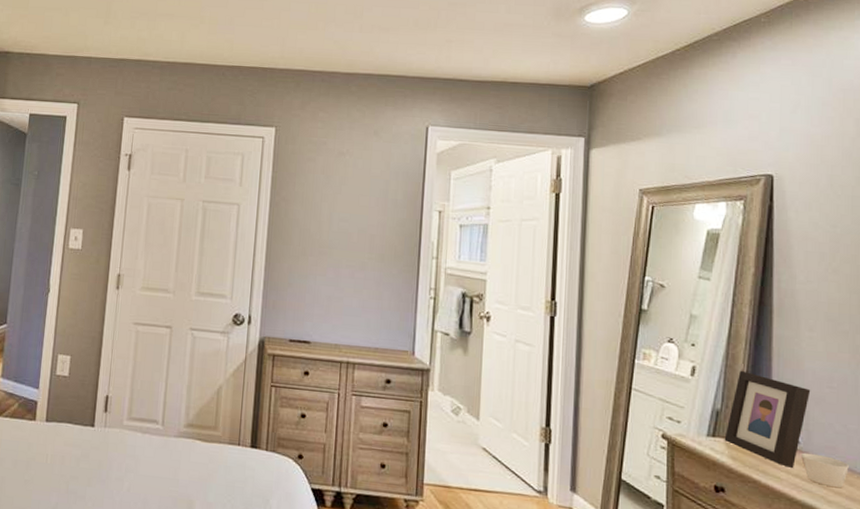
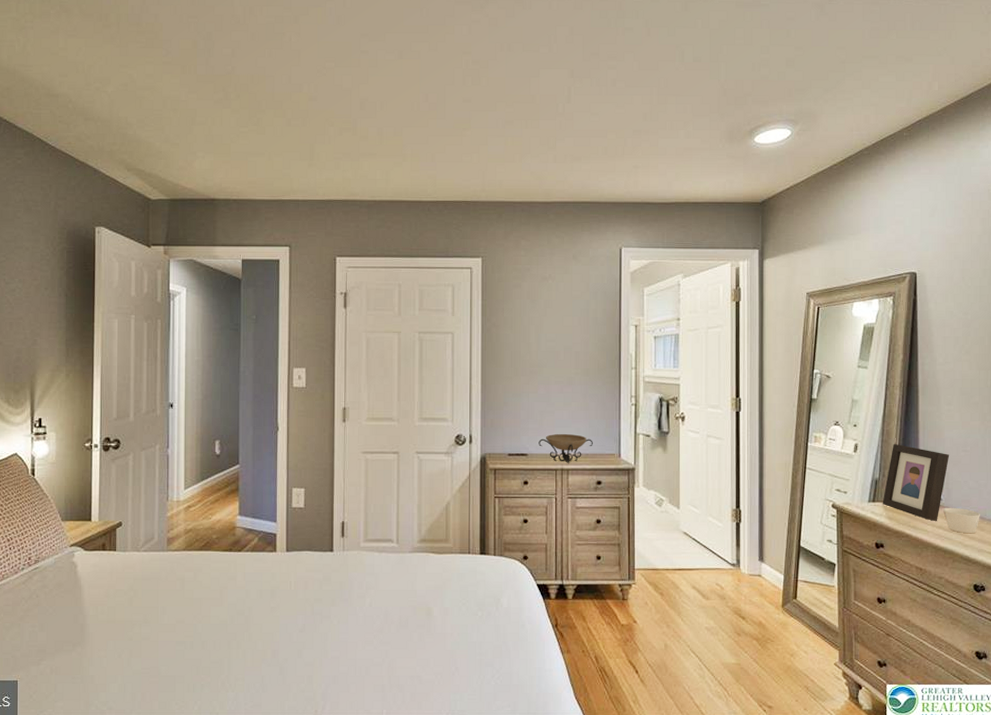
decorative bowl: none [323,322,384,357] -> present [538,434,593,464]

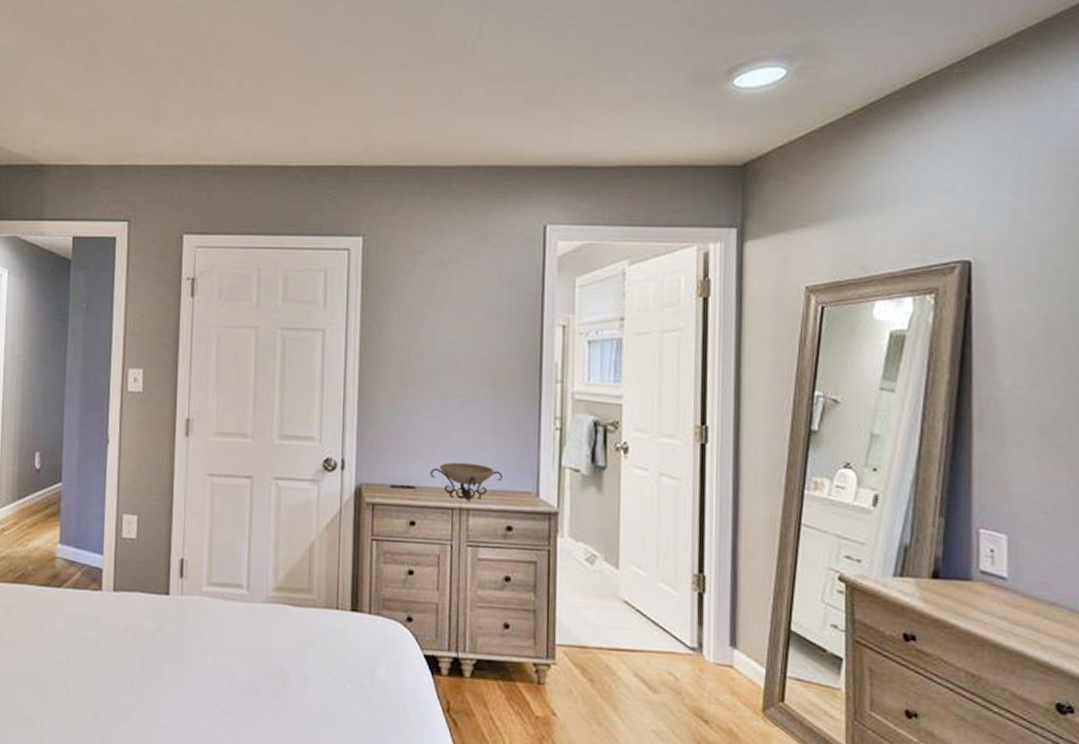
picture frame: present [882,443,950,521] -> none [914,497,1020,609]
candle: present [943,507,980,534] -> none [1009,591,1068,631]

